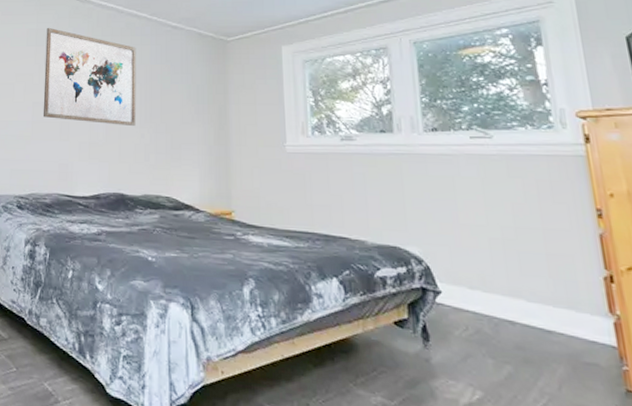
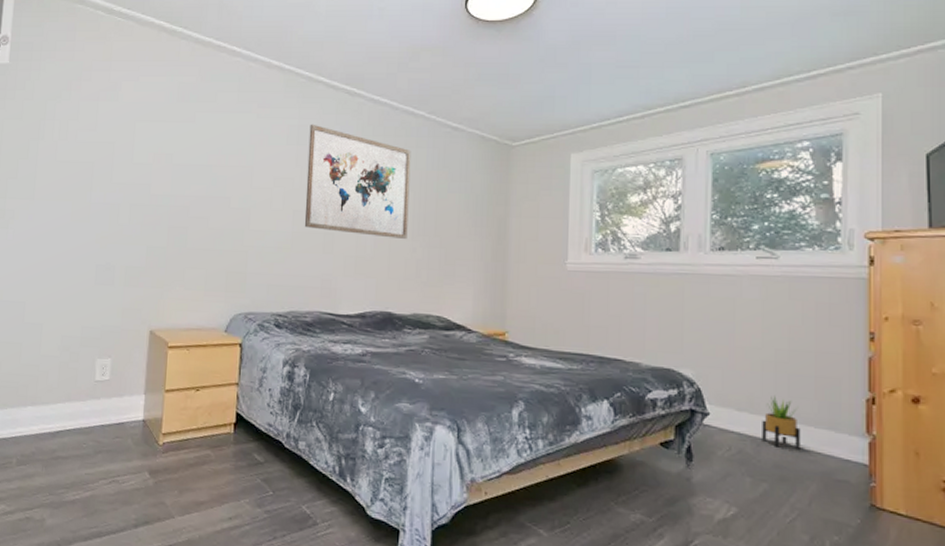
potted plant: none [497,274,541,329] -> present [762,396,801,449]

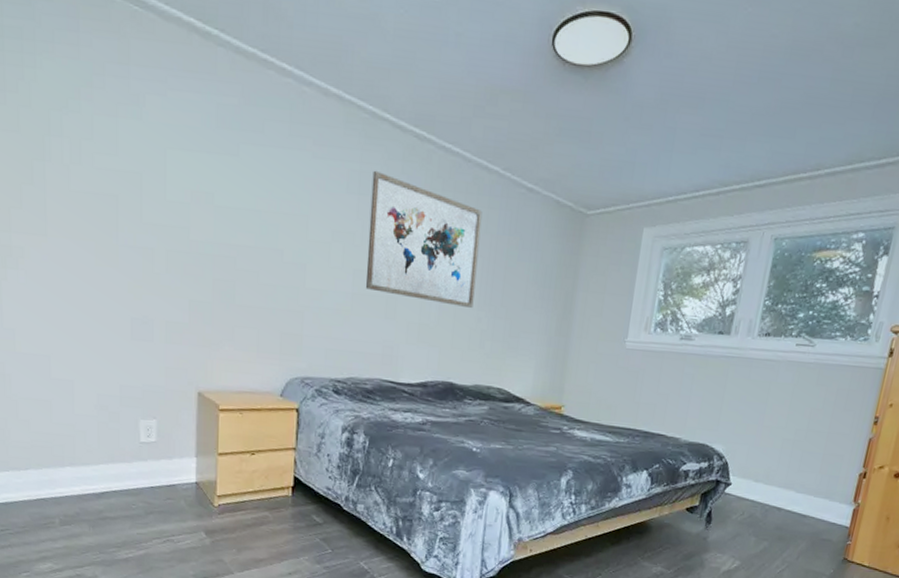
potted plant: present [762,396,801,449] -> none [770,469,804,514]

